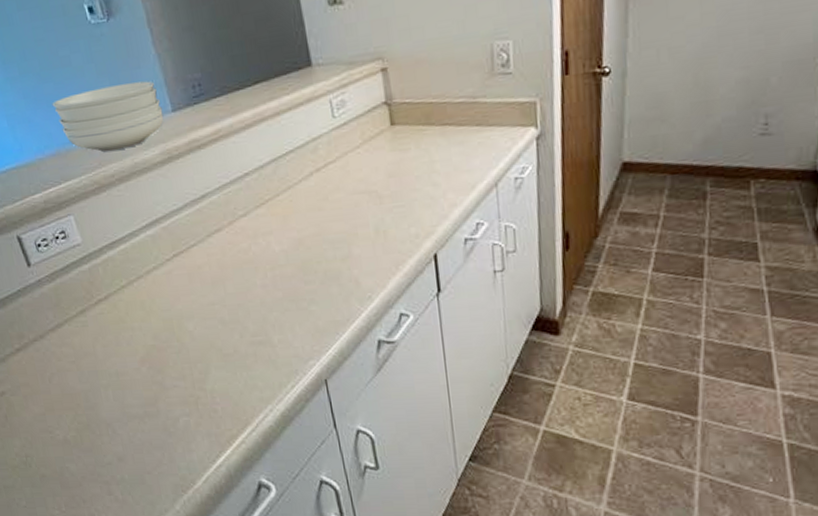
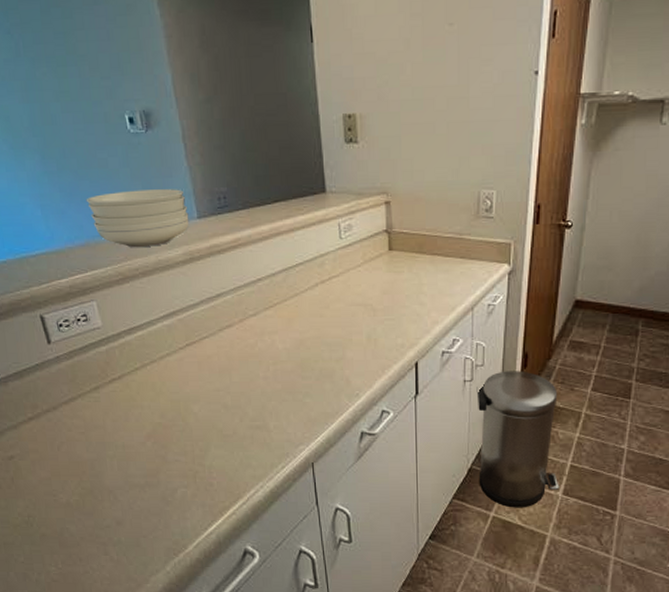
pedal bin: none [510,253,623,419] -> present [476,371,559,508]

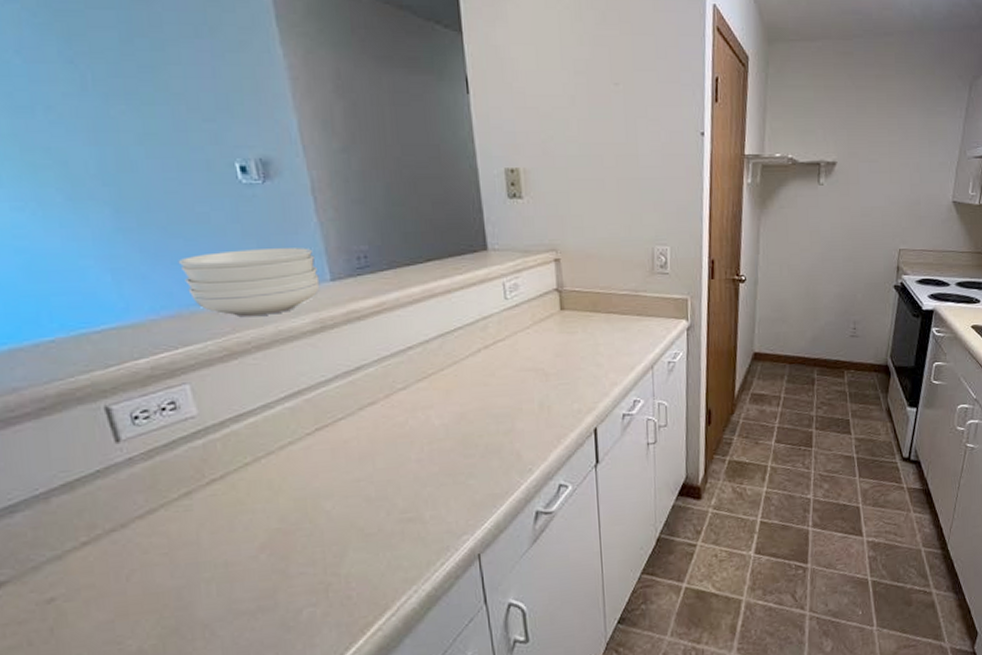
pedal bin: present [476,371,559,508] -> none [661,428,751,576]

